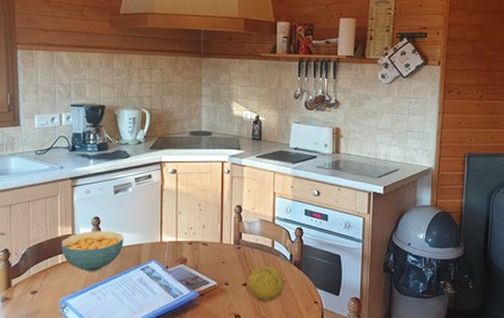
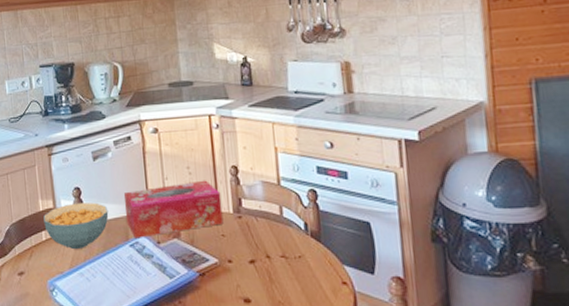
tissue box: none [139,216,225,263] -> present [123,180,224,238]
fruit: present [247,266,284,302] -> none [254,238,301,283]

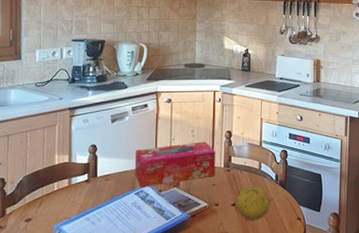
cereal bowl: present [43,202,109,249] -> none [58,158,120,197]
fruit: none [254,238,301,283] -> present [236,186,270,220]

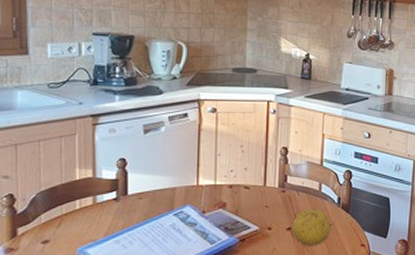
tissue box: present [134,141,216,188] -> none [172,158,269,208]

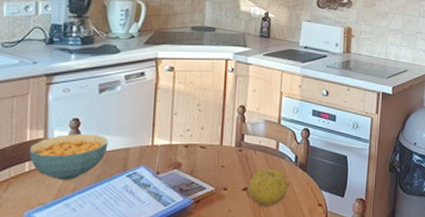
cereal bowl: none [80,174,155,217] -> present [29,134,109,180]

